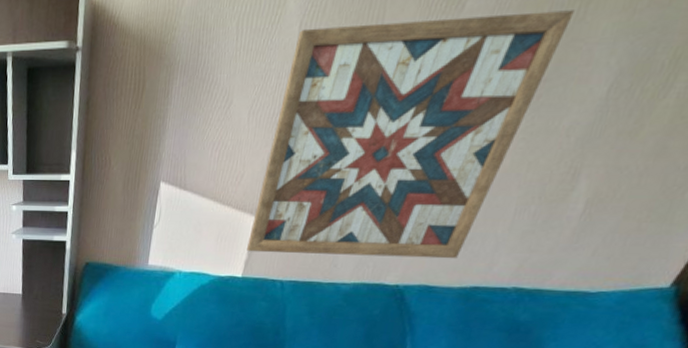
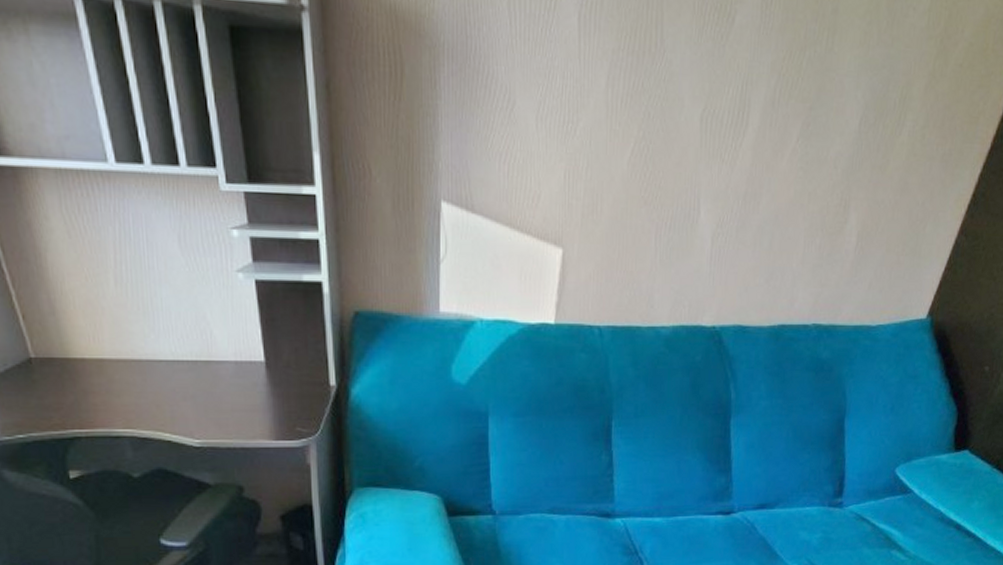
wall art: present [247,10,575,259] -> none [556,21,824,296]

